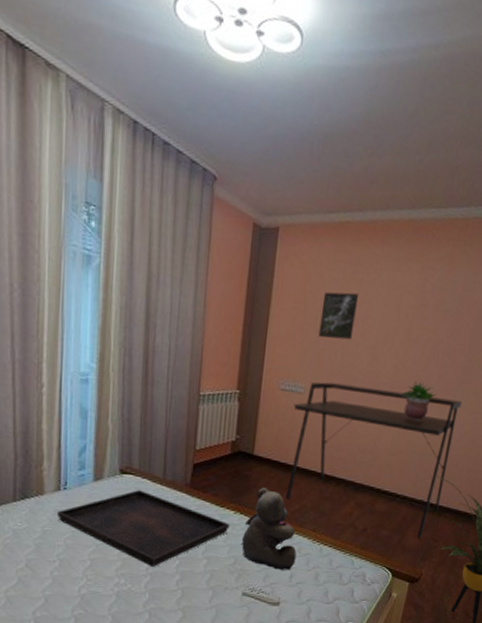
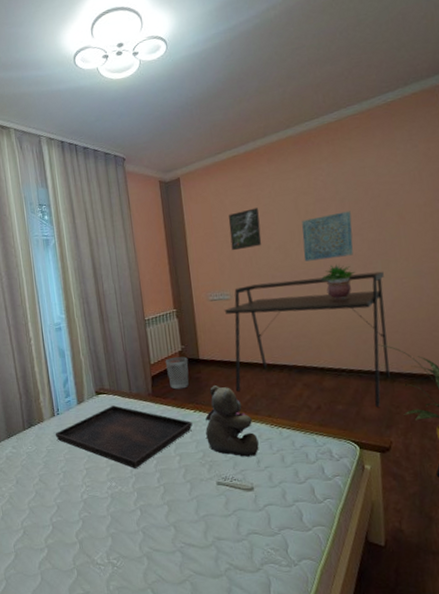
wastebasket: none [213,447,241,485] -> present [165,356,189,390]
wall art: none [390,323,449,377] -> present [302,211,353,262]

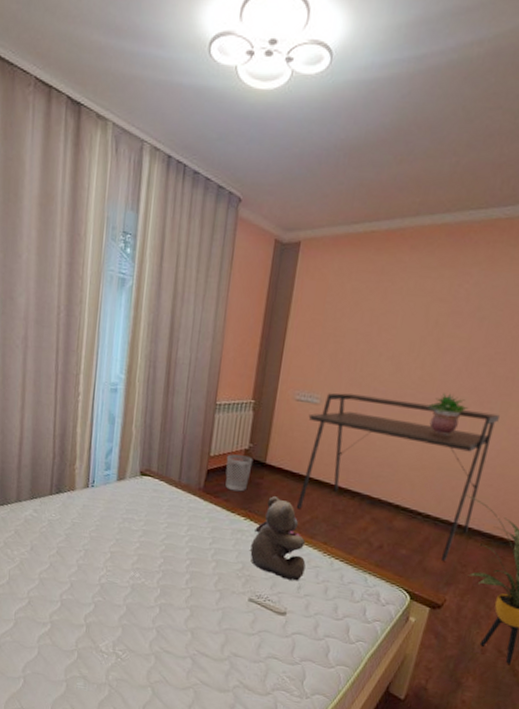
serving tray: present [55,405,193,469] -> none [84,491,239,564]
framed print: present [228,208,262,251] -> none [337,302,383,351]
wall art: present [302,211,353,262] -> none [416,332,487,388]

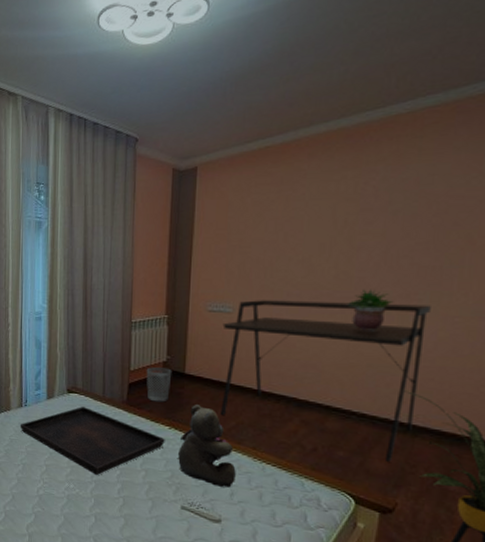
serving tray: none [84,491,239,564] -> present [20,407,165,475]

